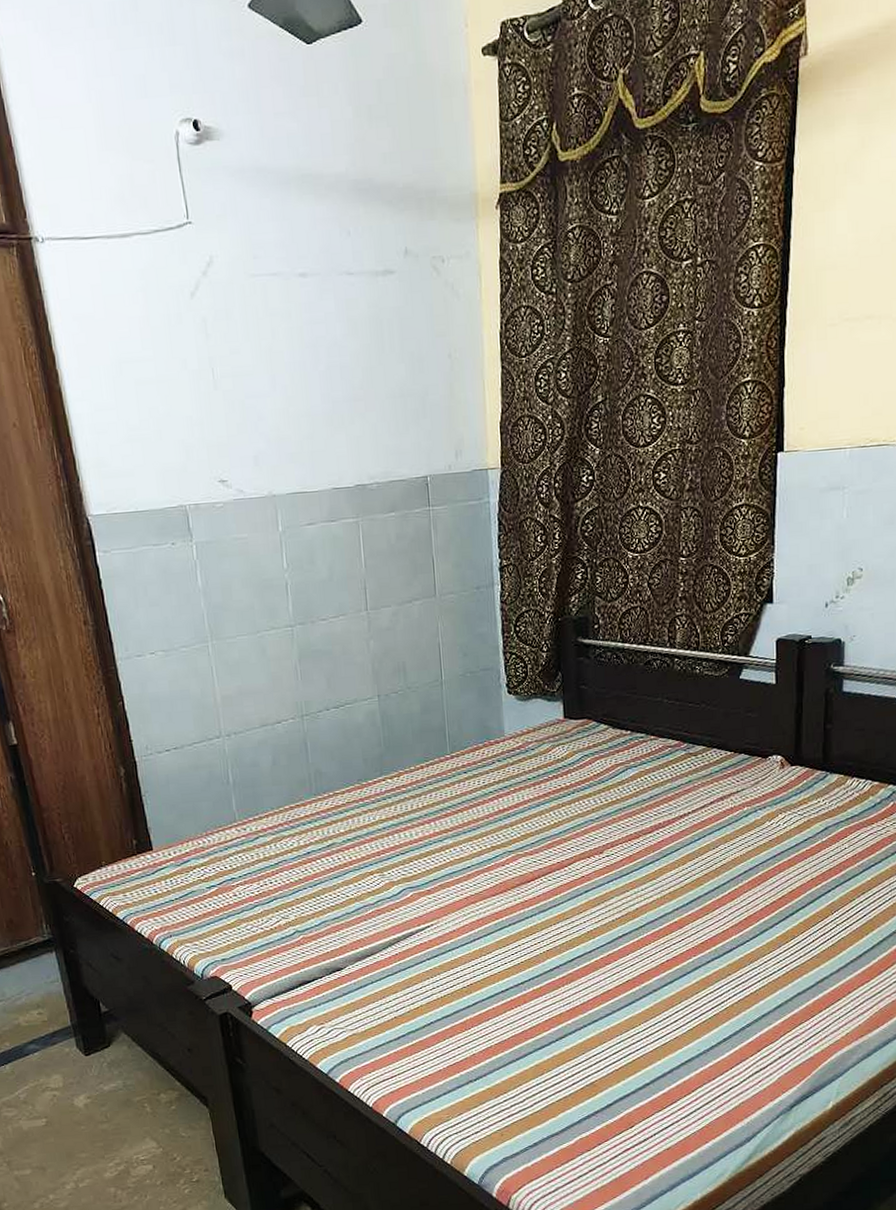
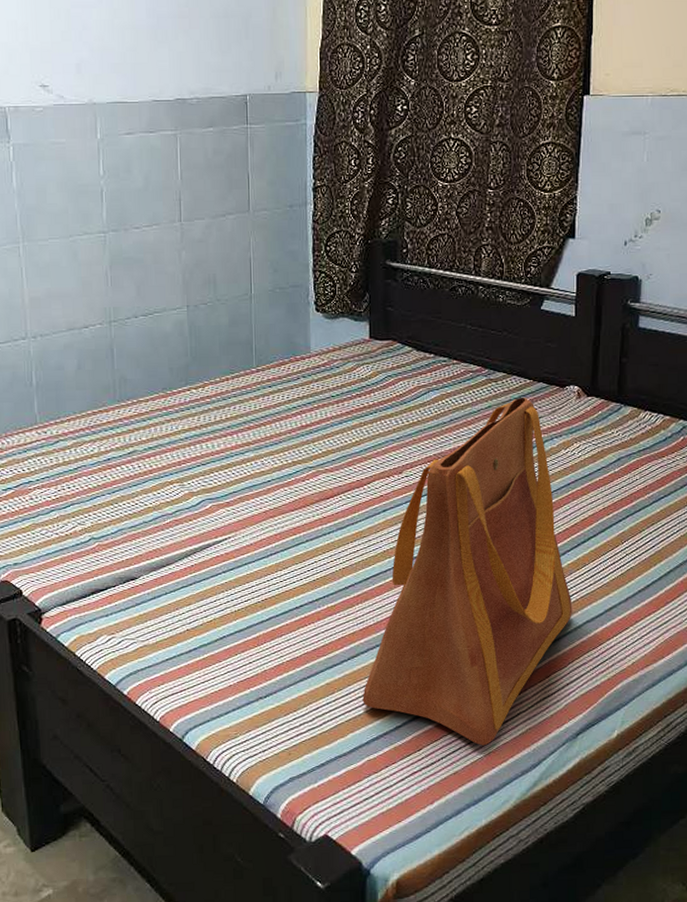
tote bag: none [572,770,783,1121] -> present [362,398,572,746]

